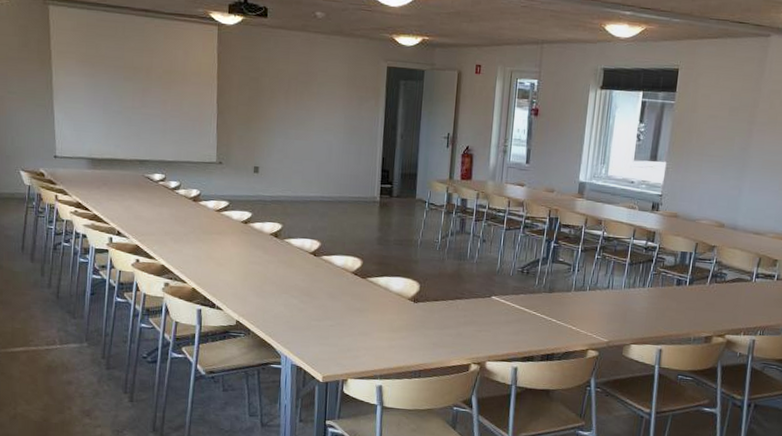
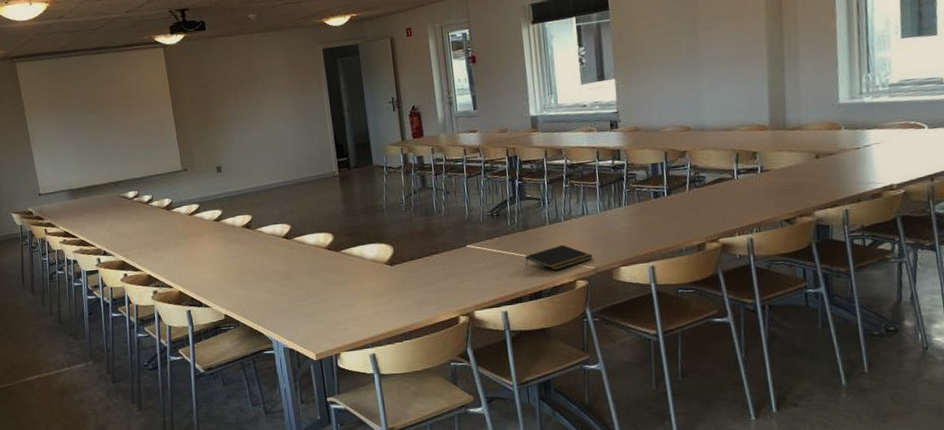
notepad: none [544,313,608,337] -> present [525,244,593,271]

